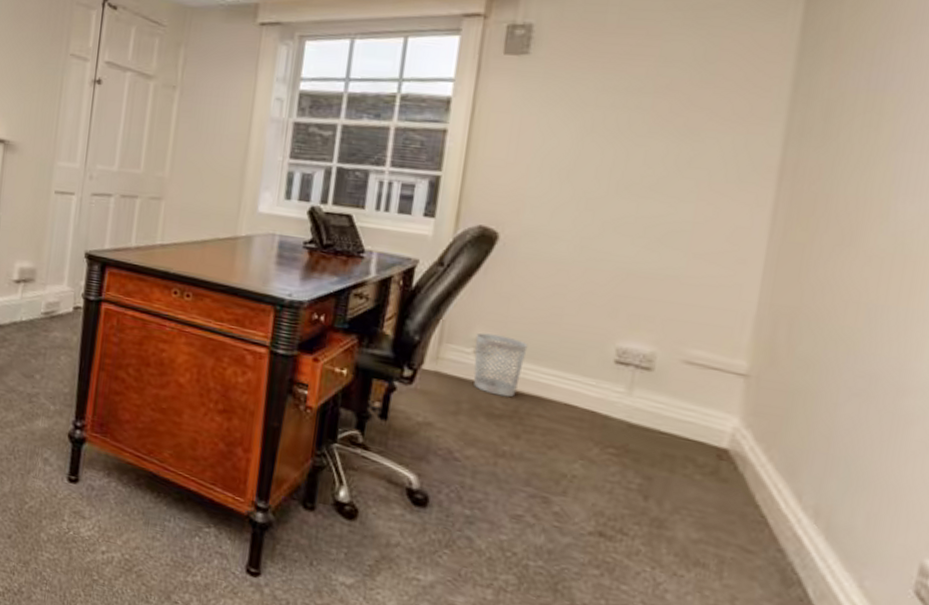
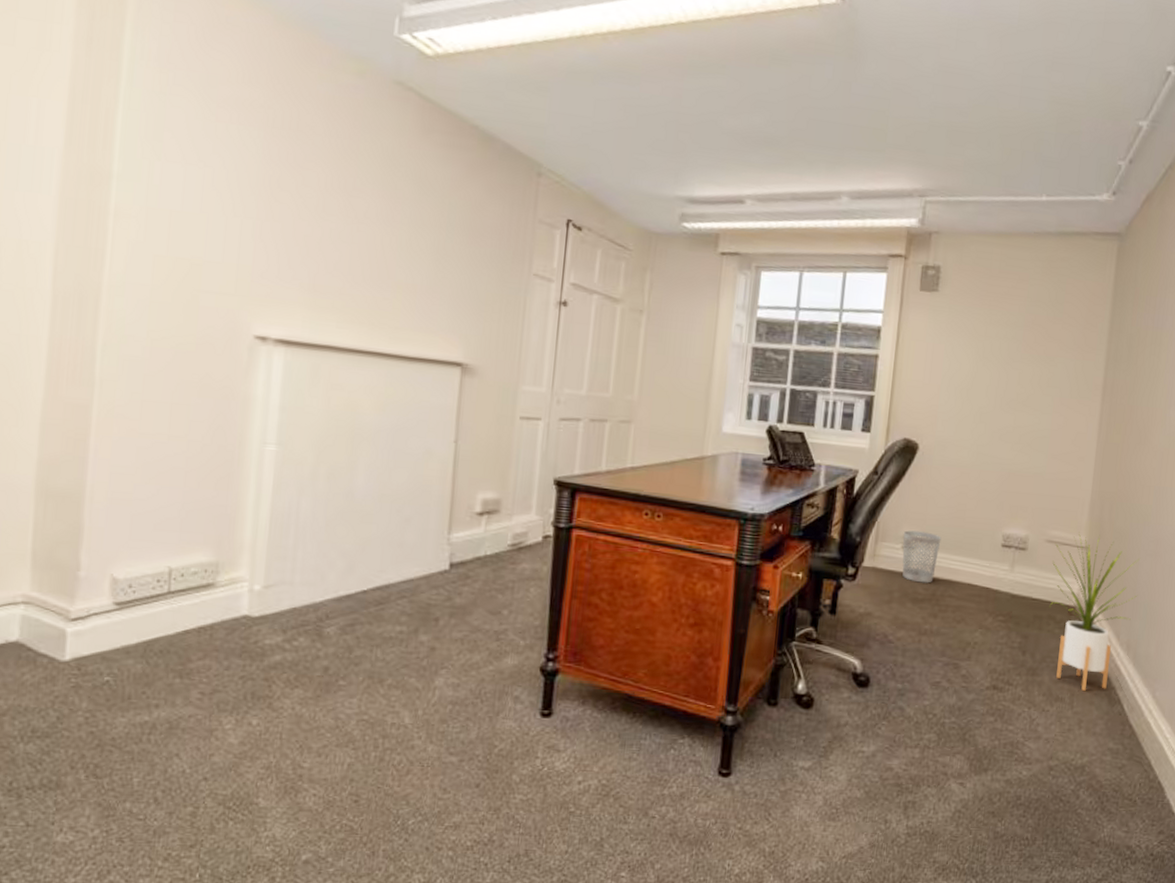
house plant: none [686,354,839,564] -> present [1049,532,1140,692]

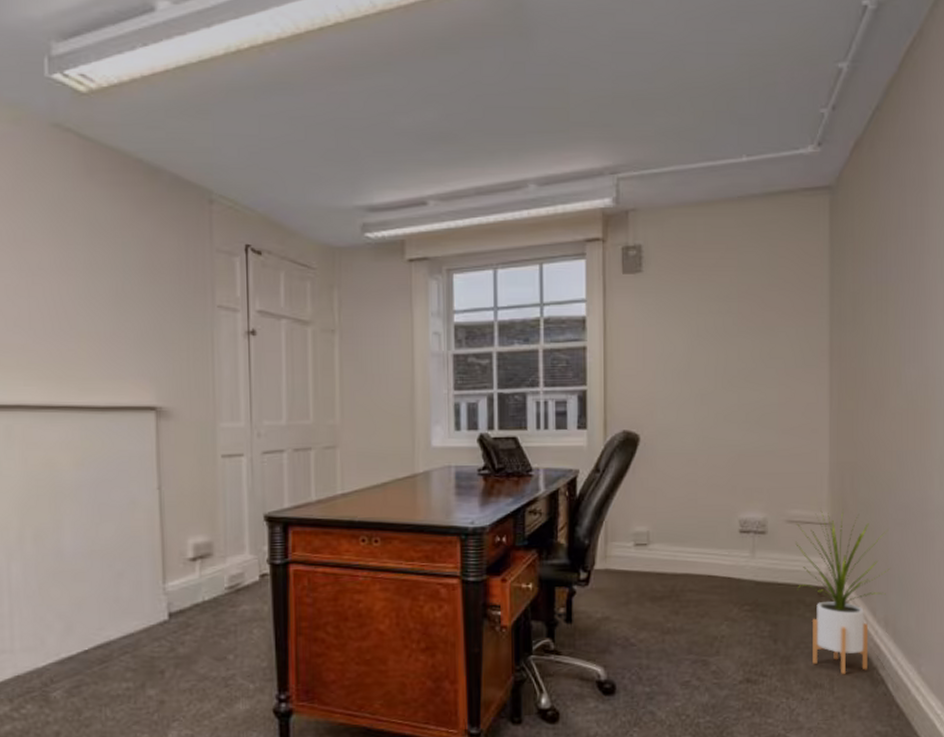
wastebasket: present [902,530,942,583] -> none [633,526,675,580]

